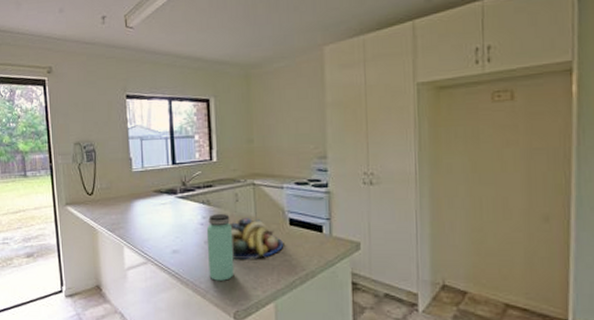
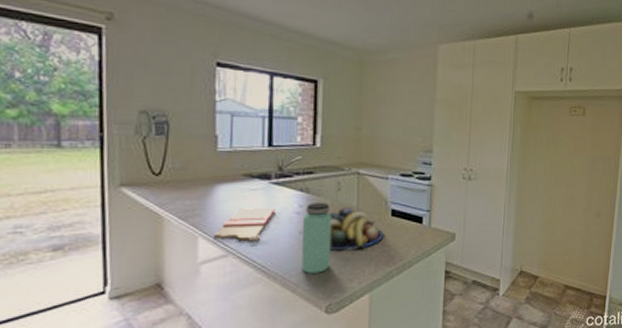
cutting board: none [135,220,182,251] -> present [213,208,275,242]

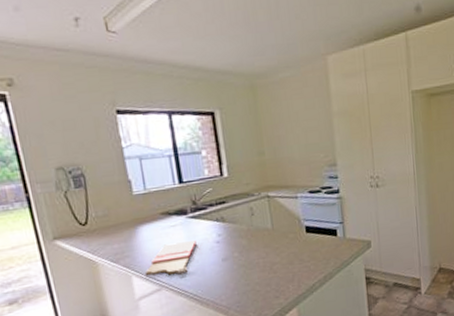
bottle: present [301,203,332,273] -> none [223,229,256,296]
fruit bowl: present [328,206,383,252] -> none [246,229,301,272]

